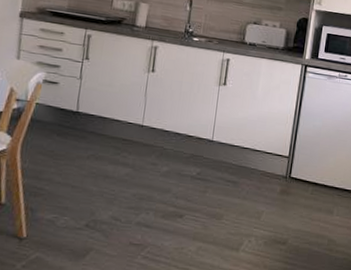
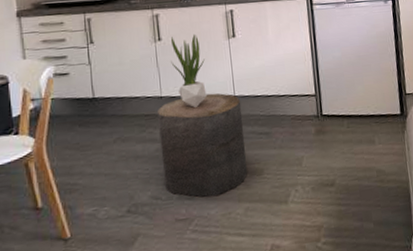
stool: none [127,131,217,229] -> present [158,93,247,197]
potted plant: none [159,71,192,144] -> present [171,33,207,109]

